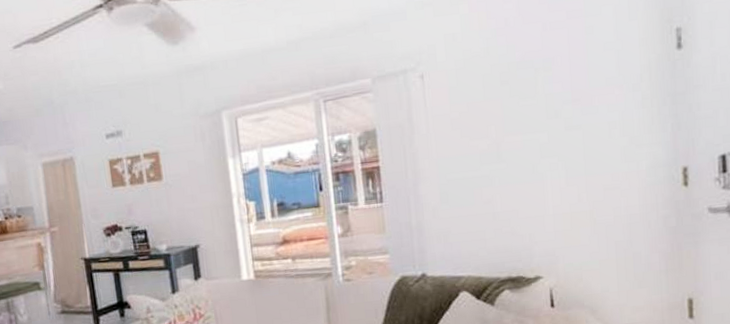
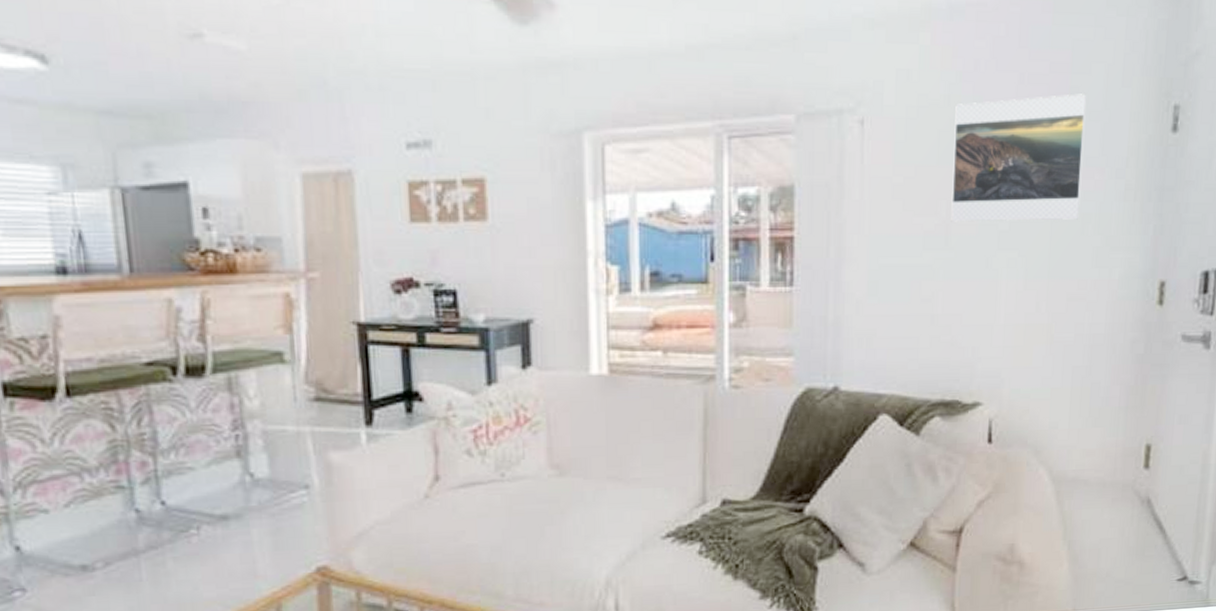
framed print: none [494,30,605,141] -> present [951,94,1086,222]

